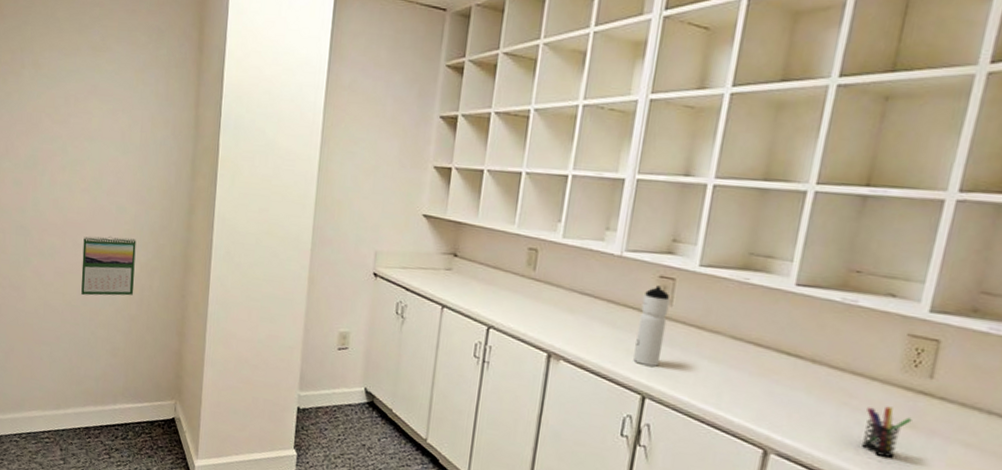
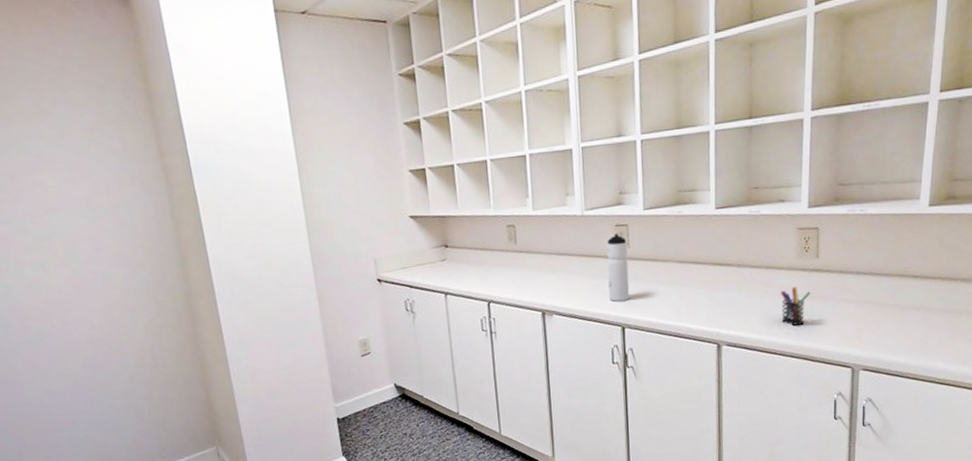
calendar: present [81,236,137,296] -> none [73,302,145,371]

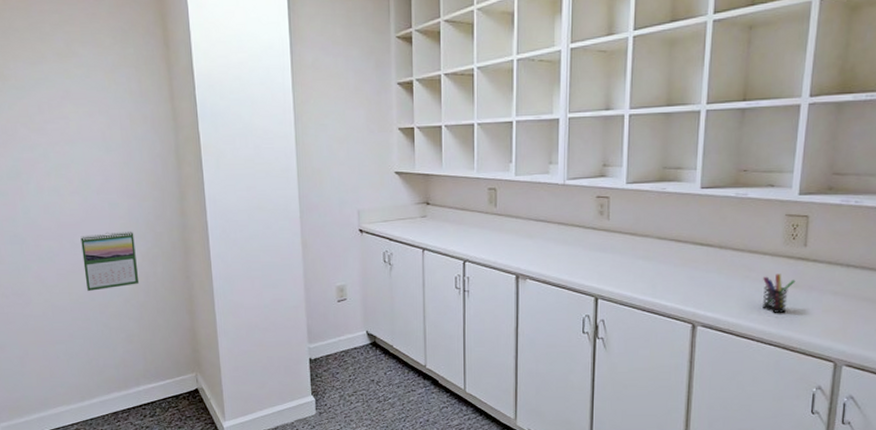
calendar: none [73,302,145,371] -> present [80,231,140,291]
water bottle: present [606,233,630,302] -> none [585,204,607,272]

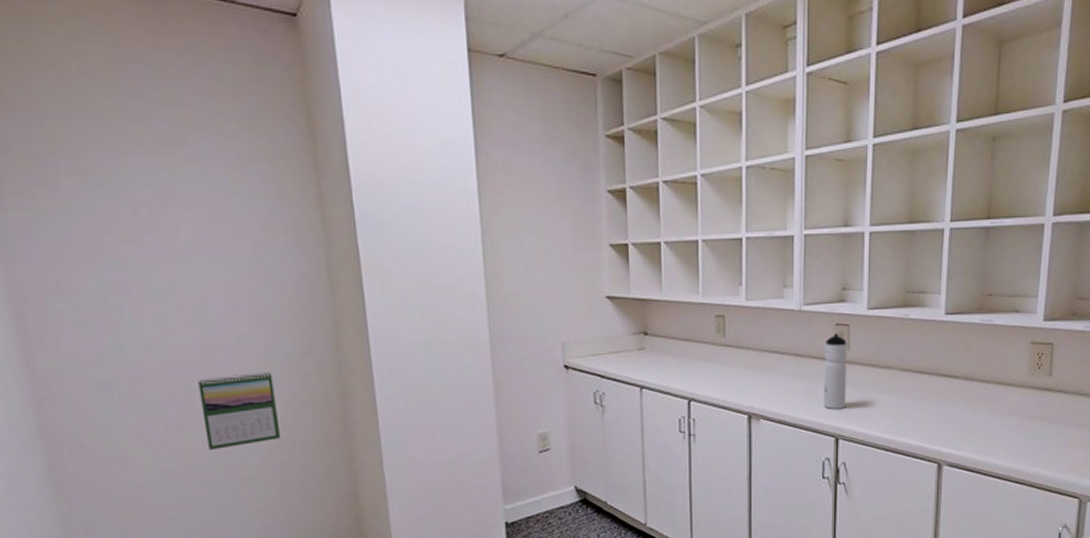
water bottle: none [585,204,607,272] -> present [824,333,847,409]
pen holder: present [763,273,796,313] -> none [1009,406,1041,449]

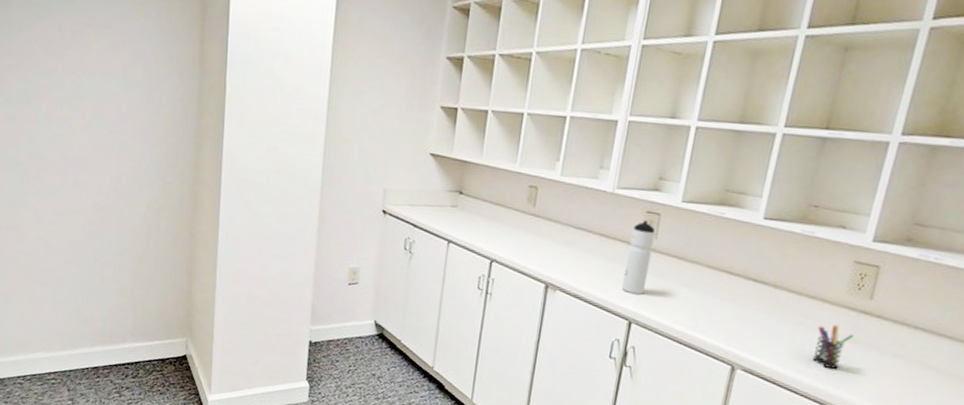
calendar: present [198,372,281,450] -> none [84,174,142,235]
pen holder: none [1009,406,1041,449] -> present [812,324,854,369]

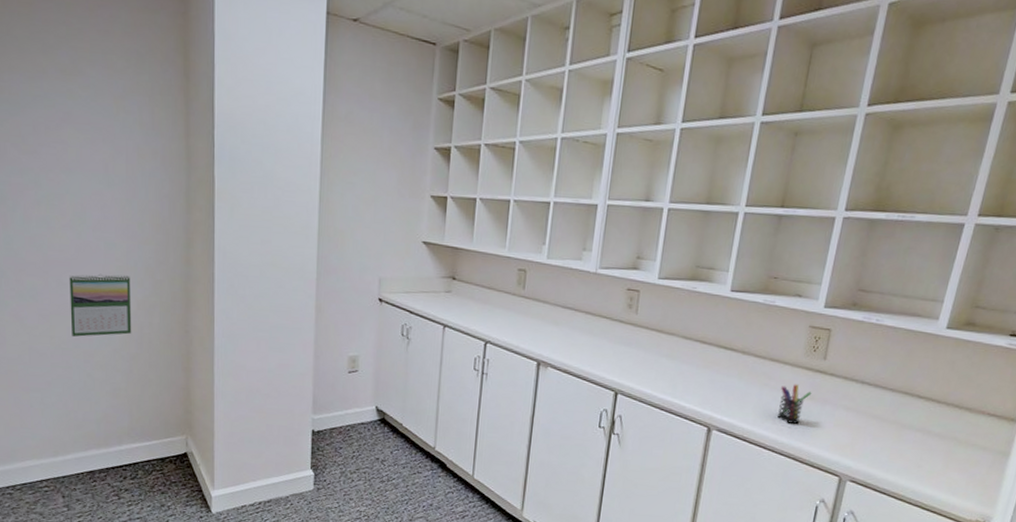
calendar: none [84,174,142,235] -> present [69,273,132,337]
water bottle: present [622,220,656,294] -> none [607,297,636,366]

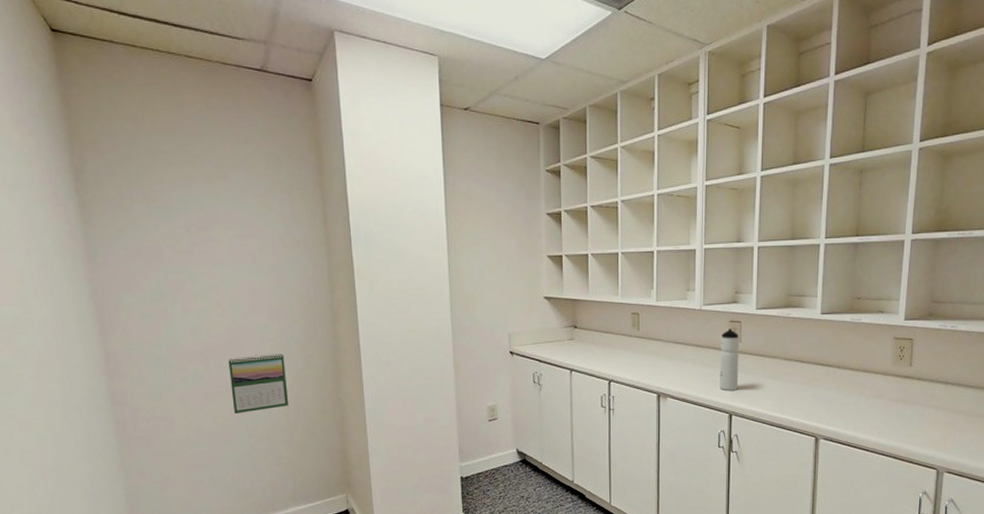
water bottle: none [607,297,636,366] -> present [720,328,739,390]
pen holder: present [777,384,812,424] -> none [876,390,903,426]

